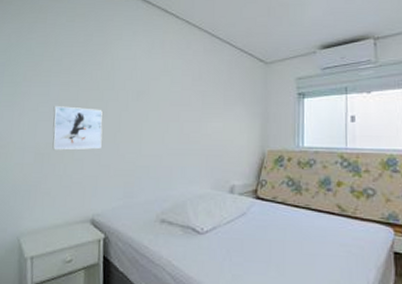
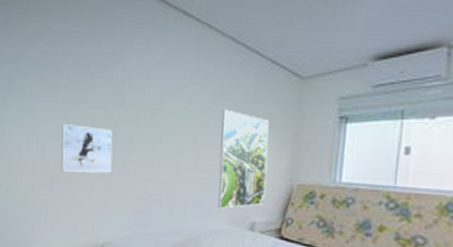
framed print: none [200,89,242,175] -> present [218,109,269,209]

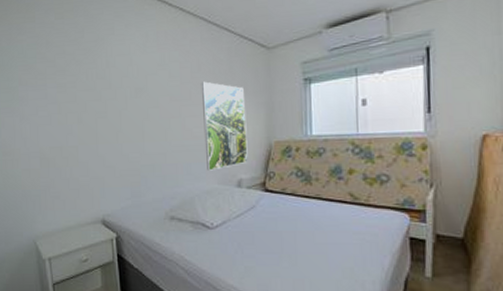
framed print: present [61,124,113,174] -> none [52,109,105,154]

